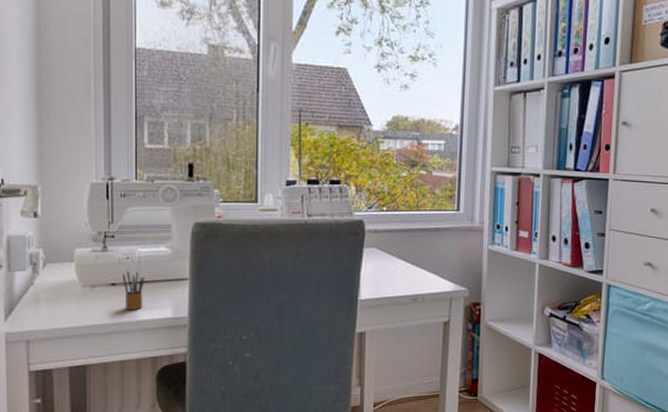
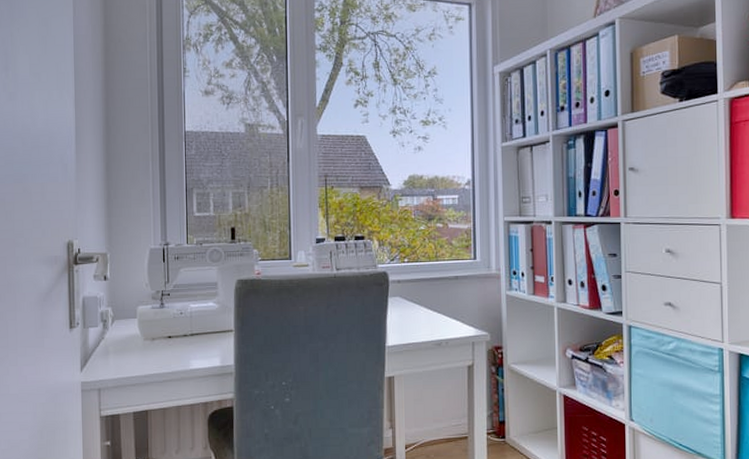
pencil box: present [123,270,144,310] -> none [177,324,196,360]

